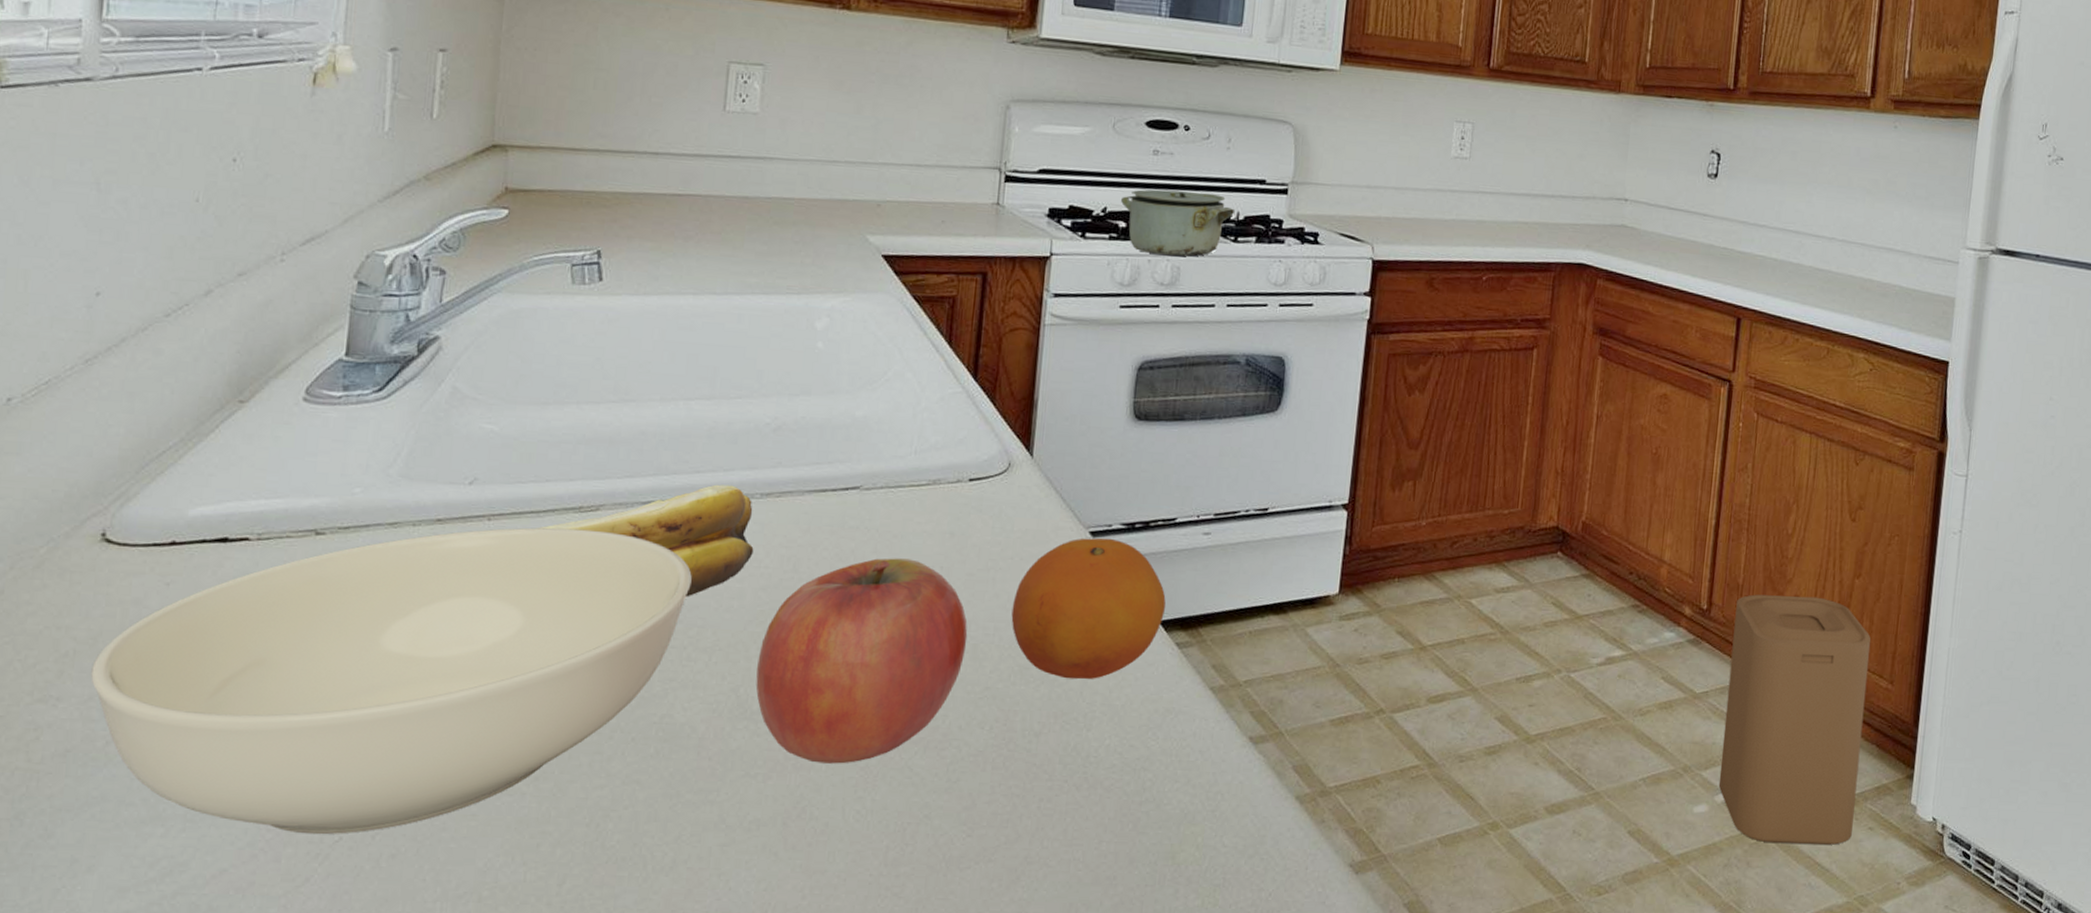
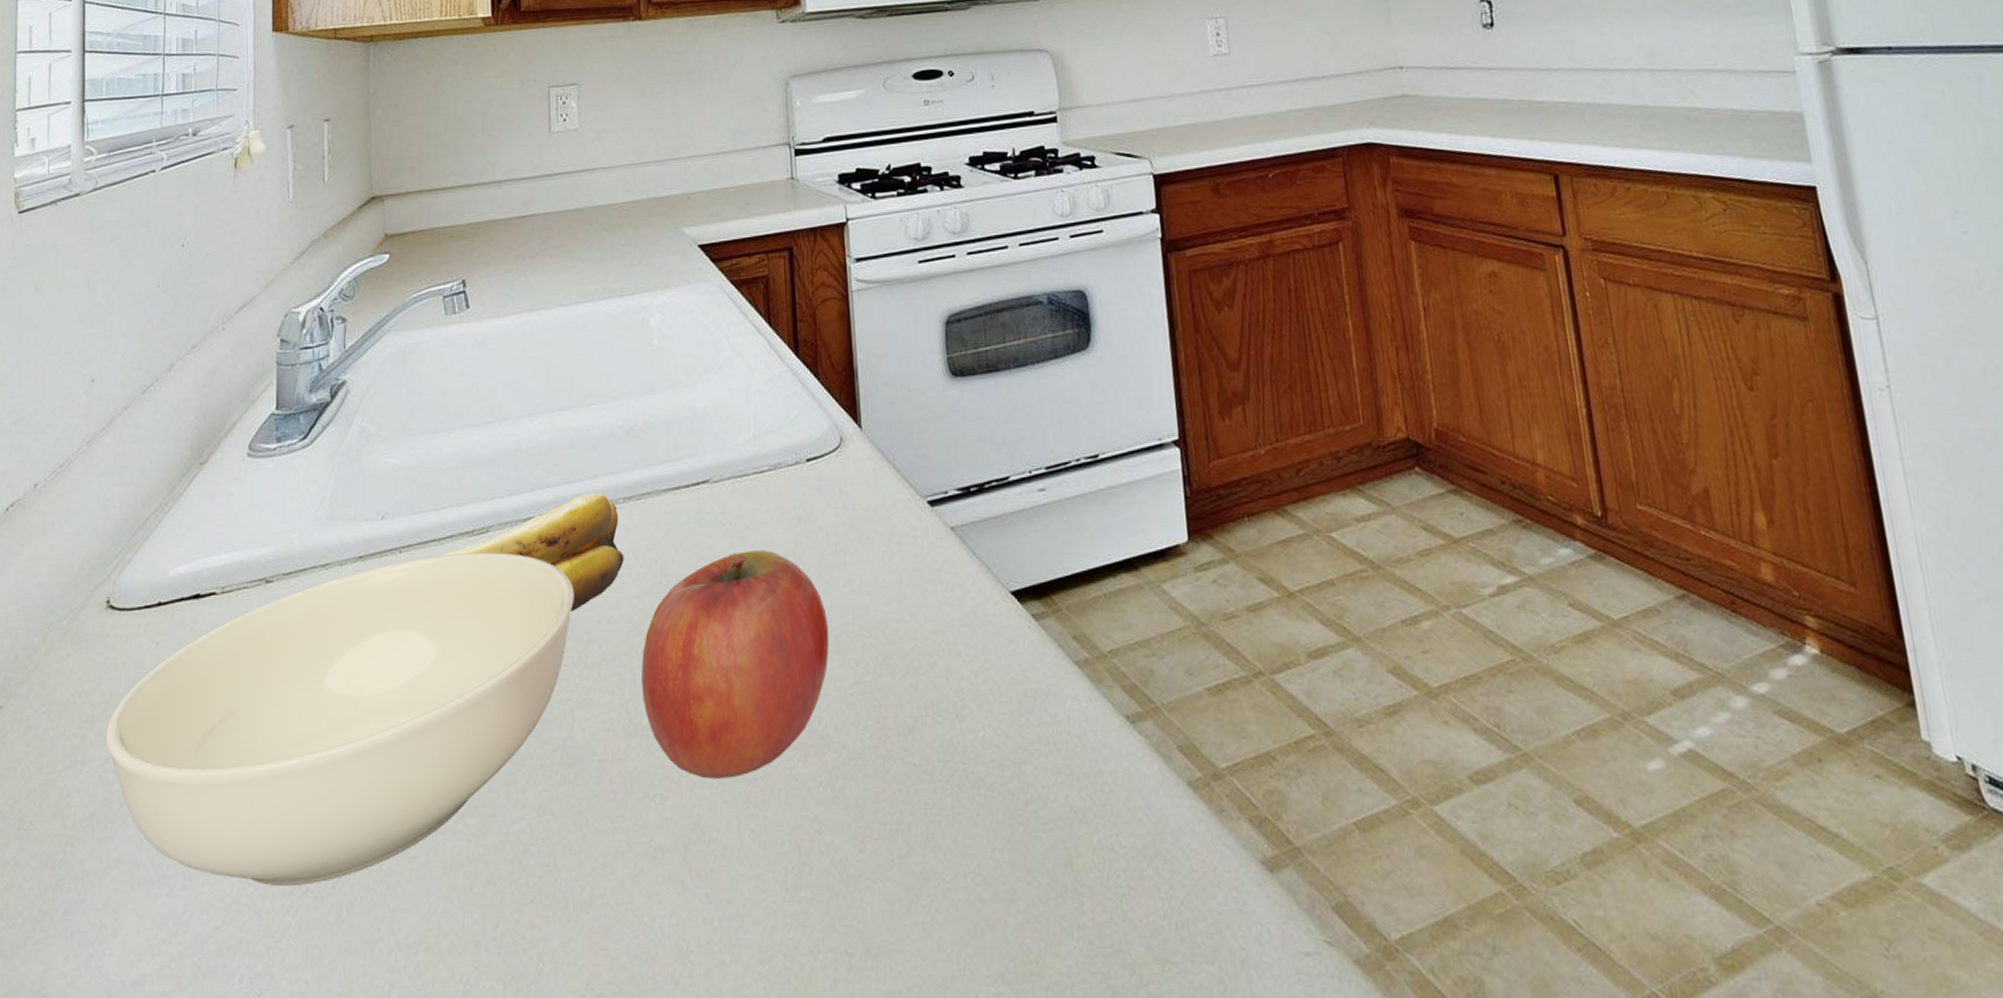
fruit: present [1011,538,1166,680] -> none [866,506,1015,665]
cooking pot: present [1121,189,1235,257] -> none [902,134,1011,204]
trash can: present [1718,594,1871,845] -> none [1635,487,1856,803]

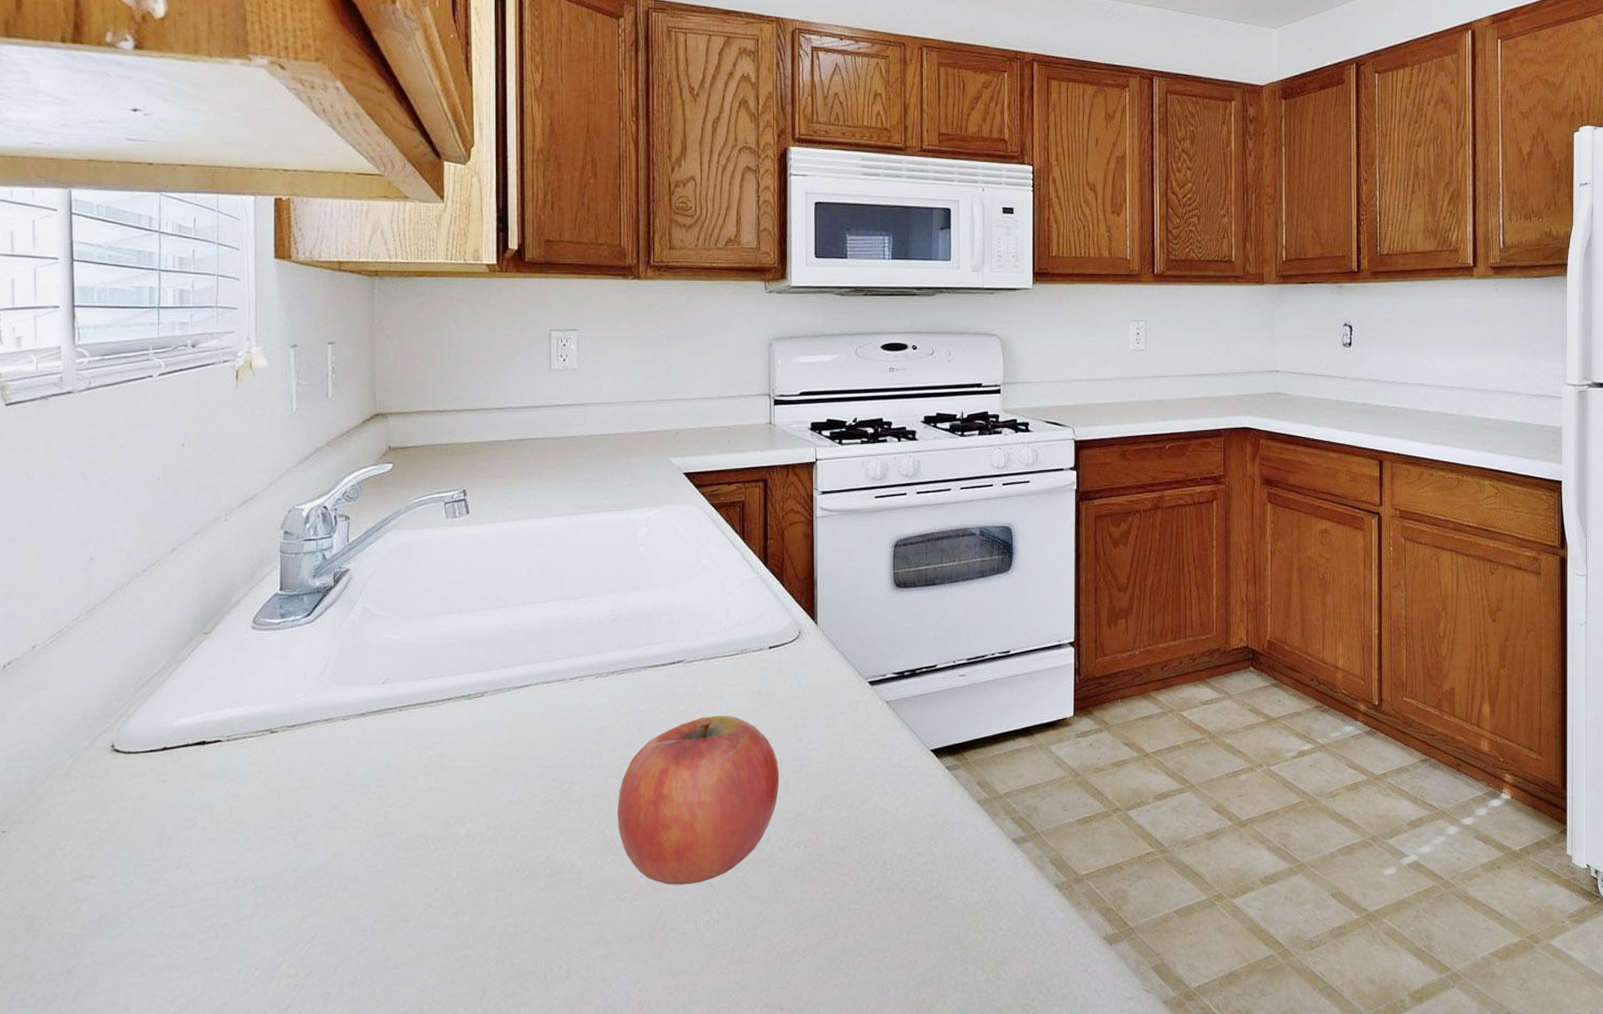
bowl: present [106,552,574,887] -> none [113,712,560,970]
banana: present [439,492,624,612] -> none [436,668,606,760]

